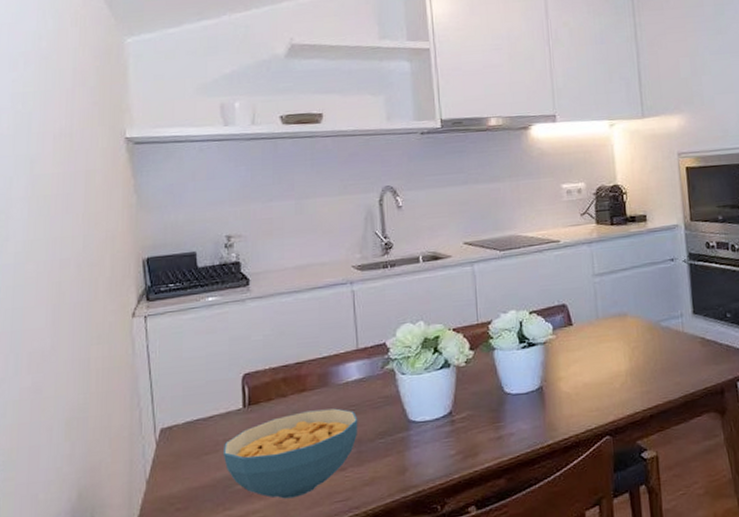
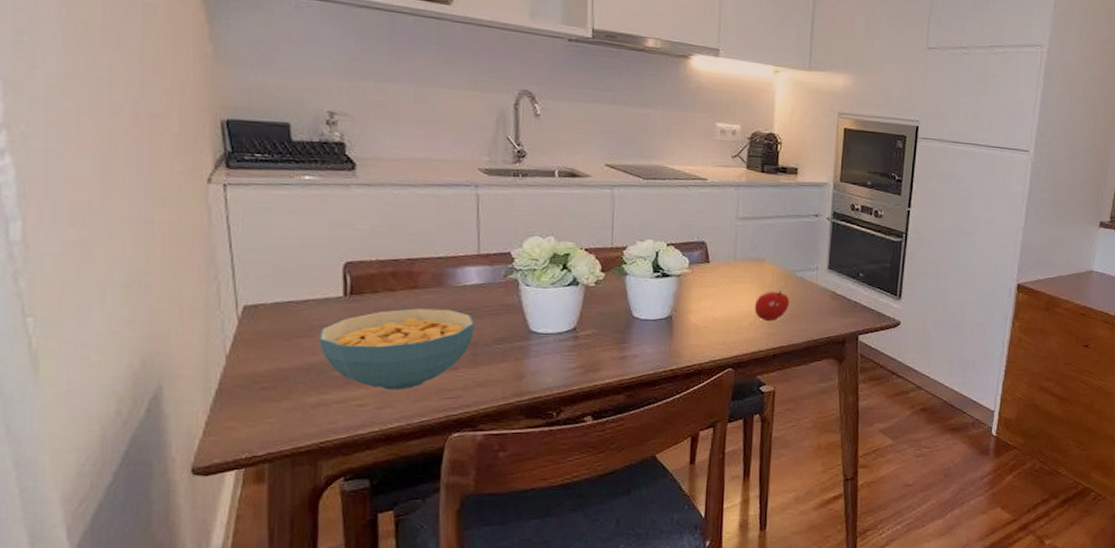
fruit: none [623,344,659,380] -> present [754,291,789,322]

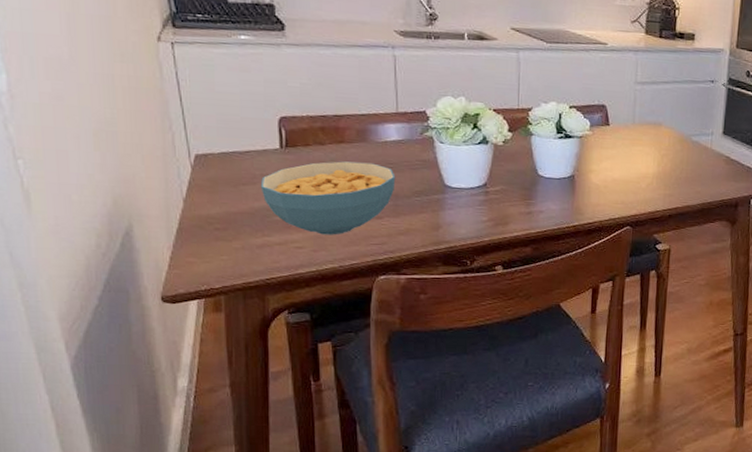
fruit: present [754,291,789,322] -> none [651,154,685,184]

